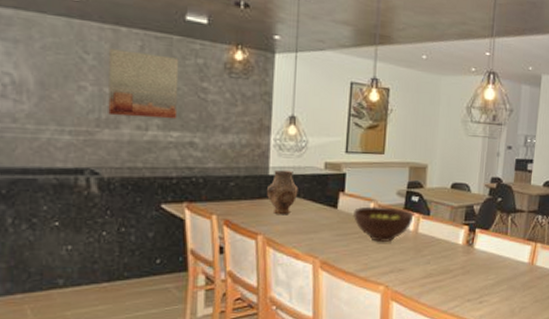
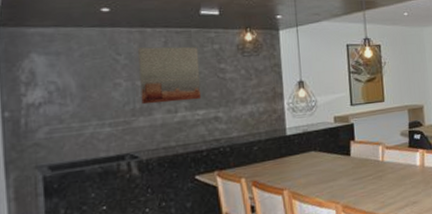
vase: present [267,170,299,215] -> none [287,128,314,170]
fruit bowl: present [352,206,414,242] -> none [365,147,419,180]

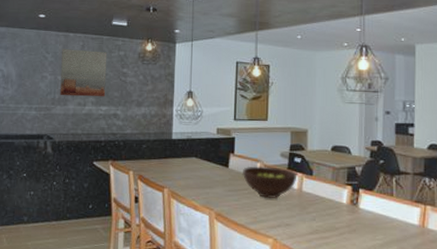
fruit bowl: none [365,147,419,180] -> present [242,166,297,198]

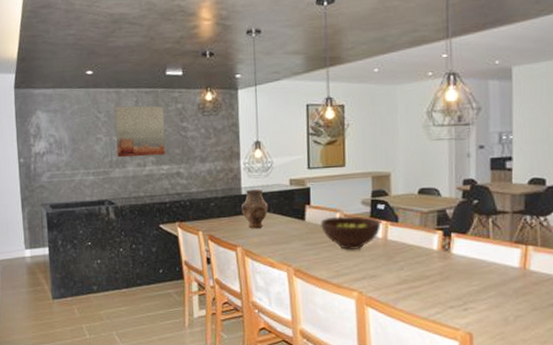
vase: none [171,135,196,173] -> present [242,189,268,229]

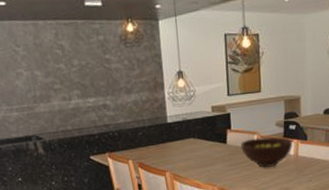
wall art: present [115,106,166,158] -> none [33,38,91,93]
vase: present [242,189,268,229] -> none [168,116,193,155]

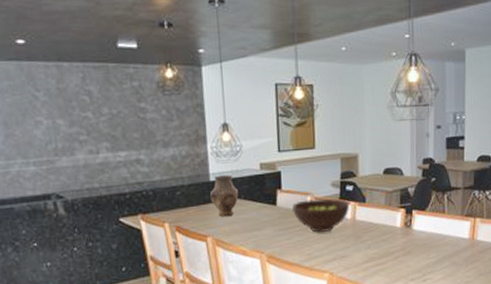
vase: none [168,116,193,155] -> present [210,174,239,217]

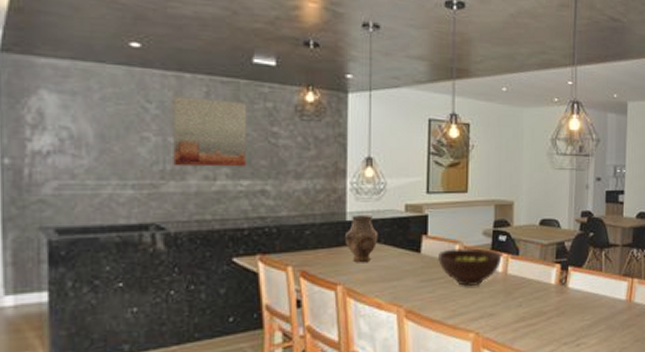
wall art: none [56,83,123,144] -> present [173,96,247,167]

